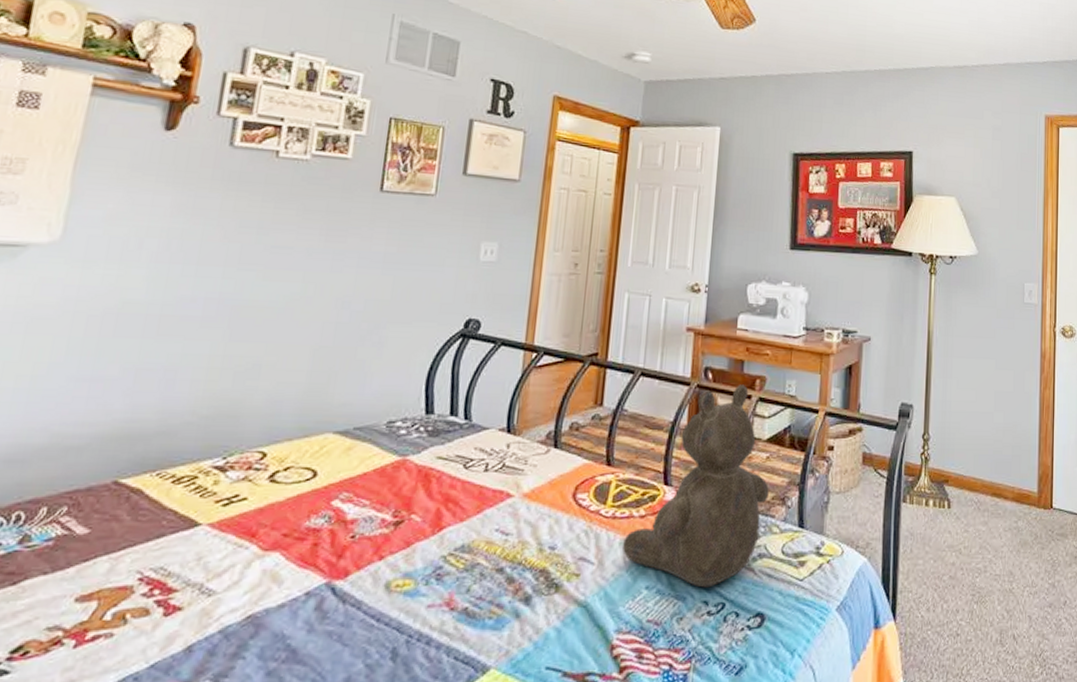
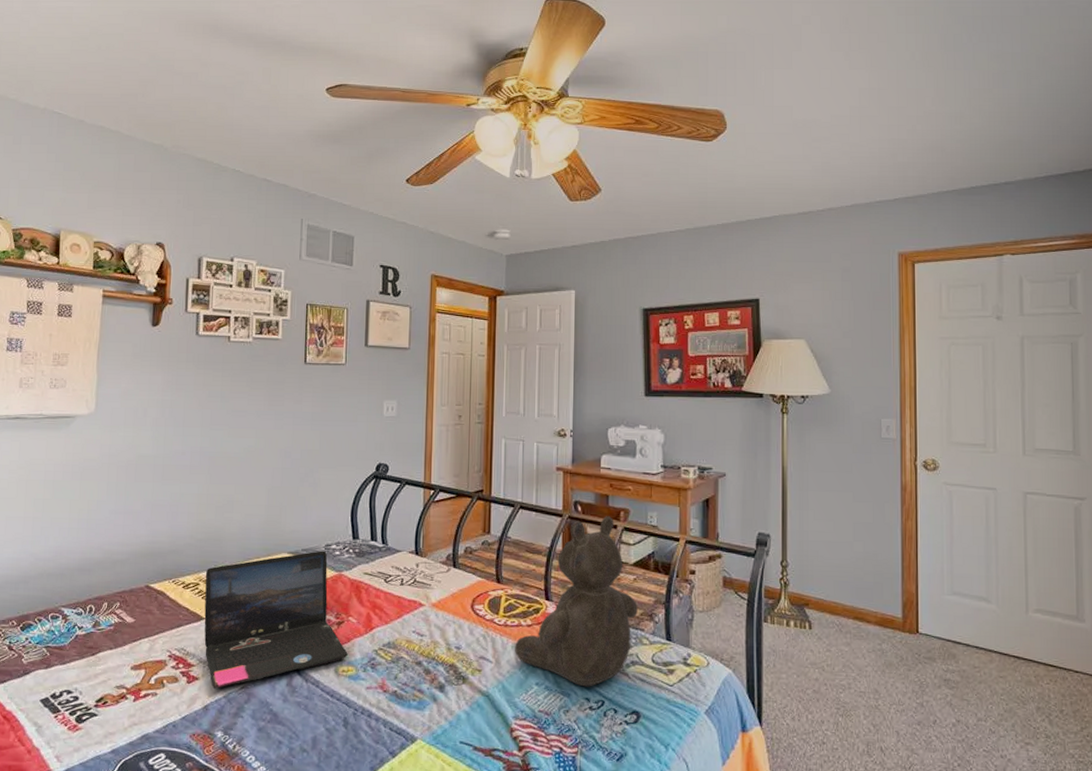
laptop: none [196,429,406,621] -> present [204,551,348,689]

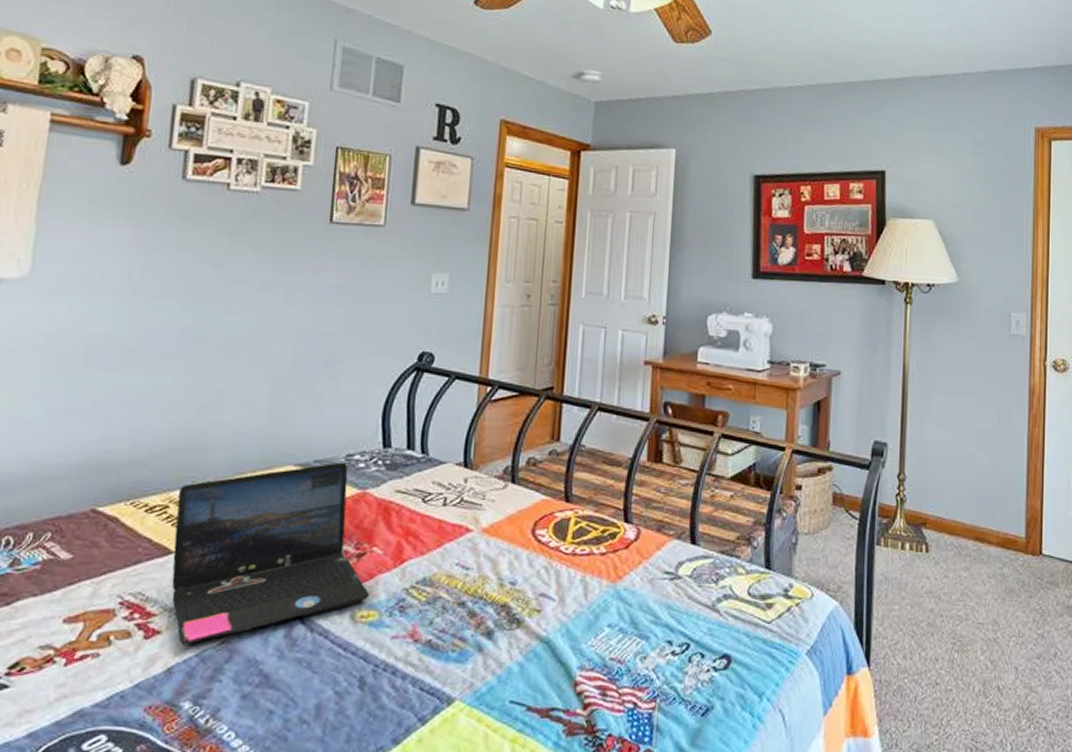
teddy bear: present [515,516,638,687] -> none [584,420,734,627]

